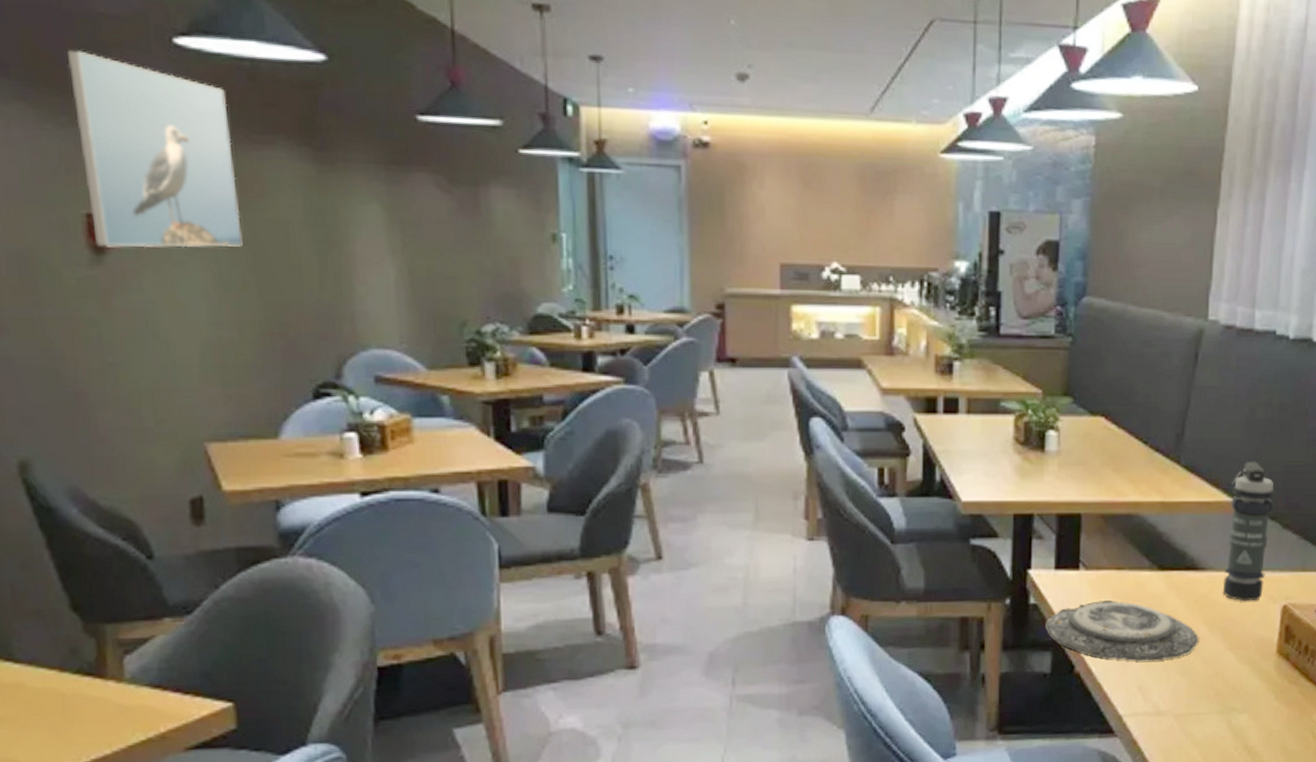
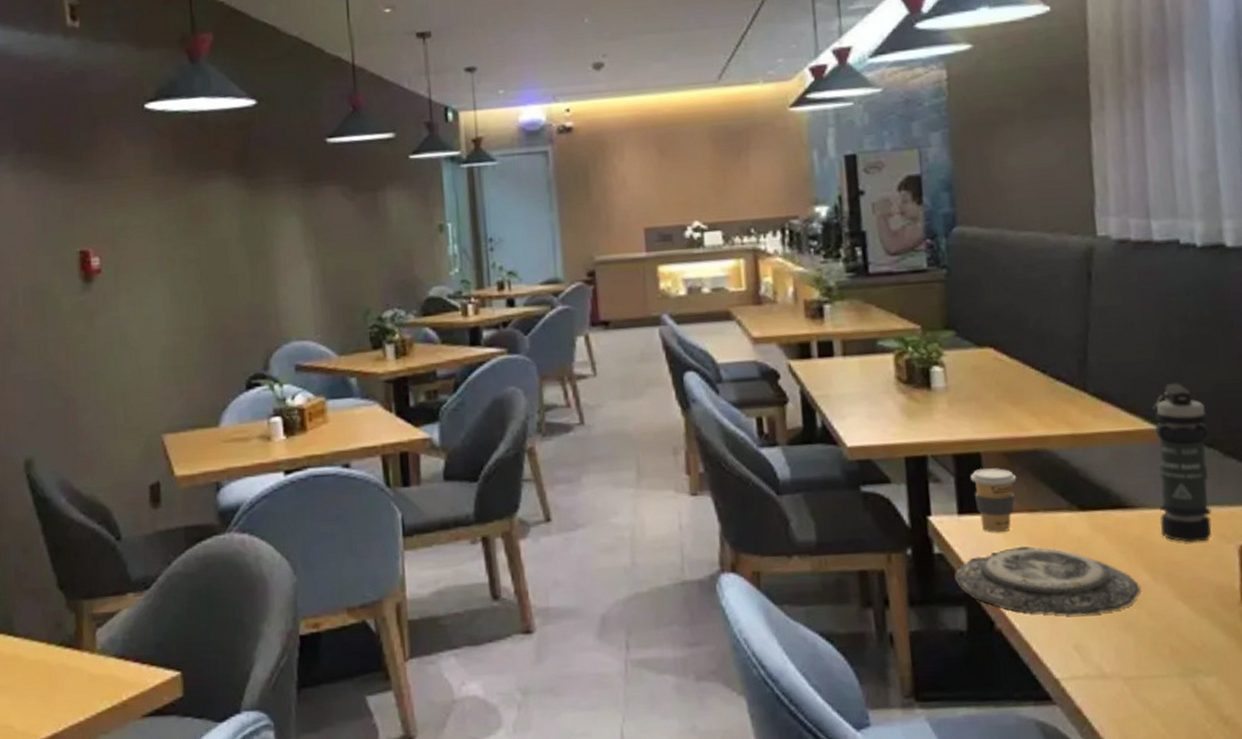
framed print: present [66,49,243,248] -> none [70,124,193,277]
coffee cup: none [1070,529,1110,586] -> present [970,468,1017,532]

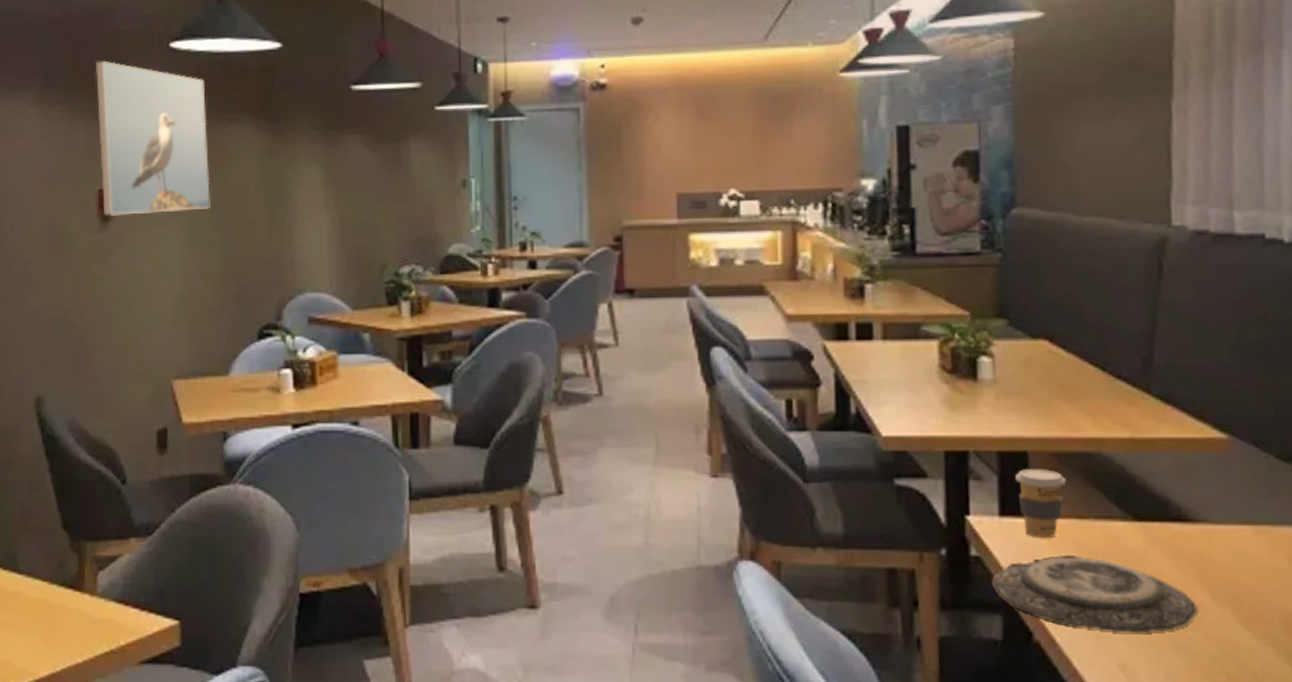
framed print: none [70,124,193,277] -> present [95,60,210,216]
smoke grenade: present [1153,383,1212,543] -> none [1223,389,1285,564]

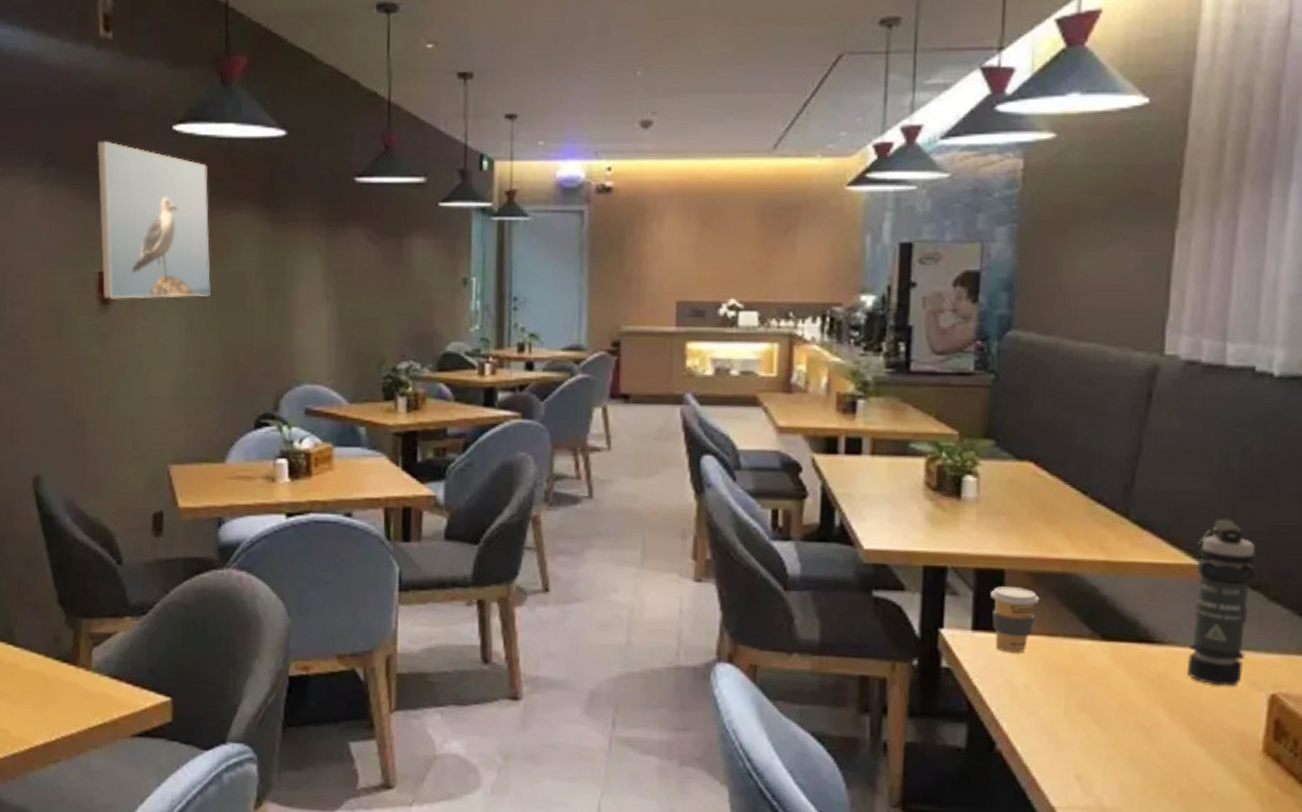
plate: present [992,554,1198,633] -> none [960,669,1156,747]
smoke grenade: none [1223,389,1285,564] -> present [1187,518,1256,687]

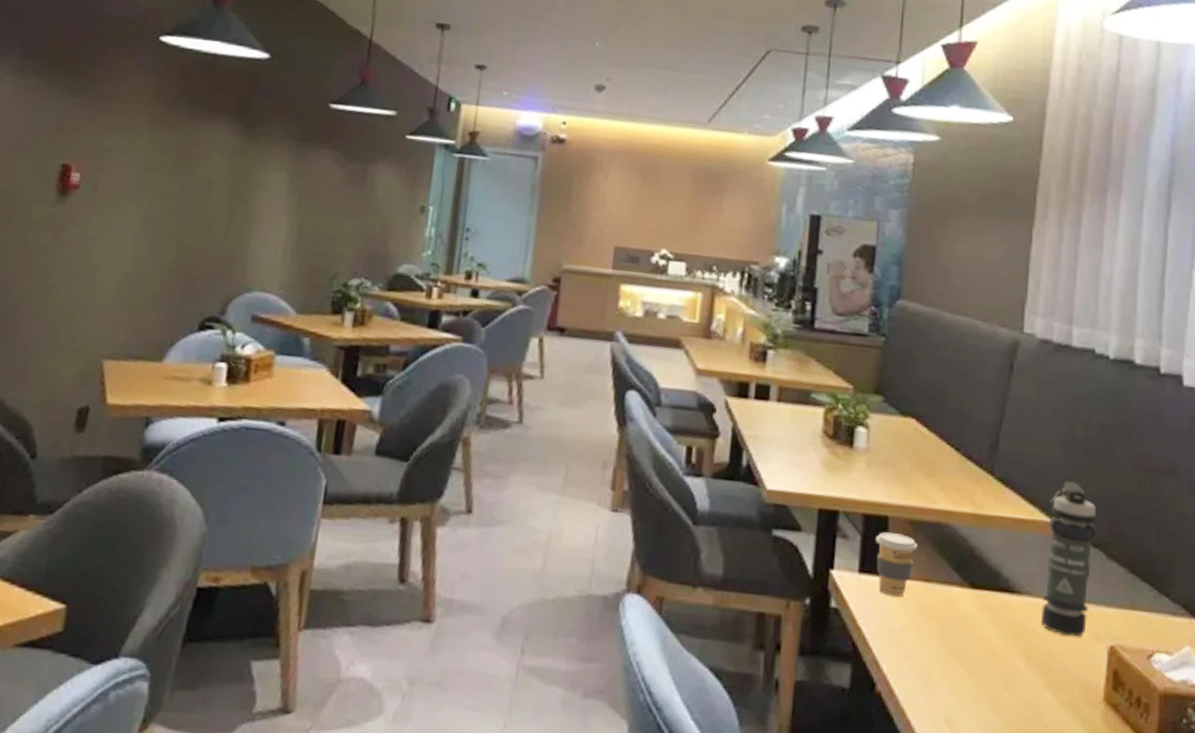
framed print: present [96,141,211,299] -> none [62,41,188,198]

